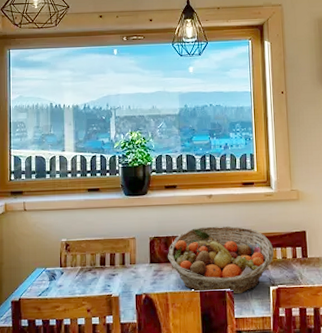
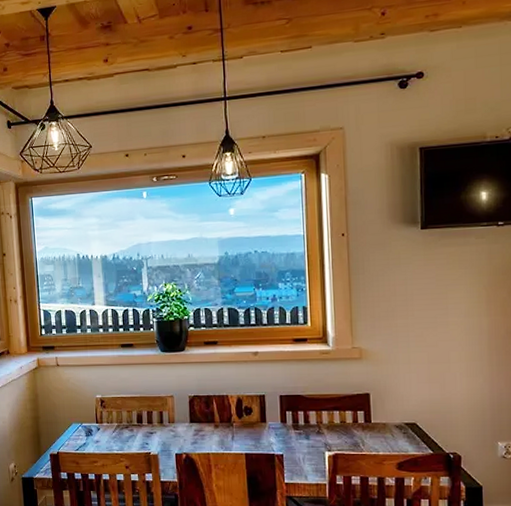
fruit basket: present [167,225,274,295] -> none [208,385,331,459]

